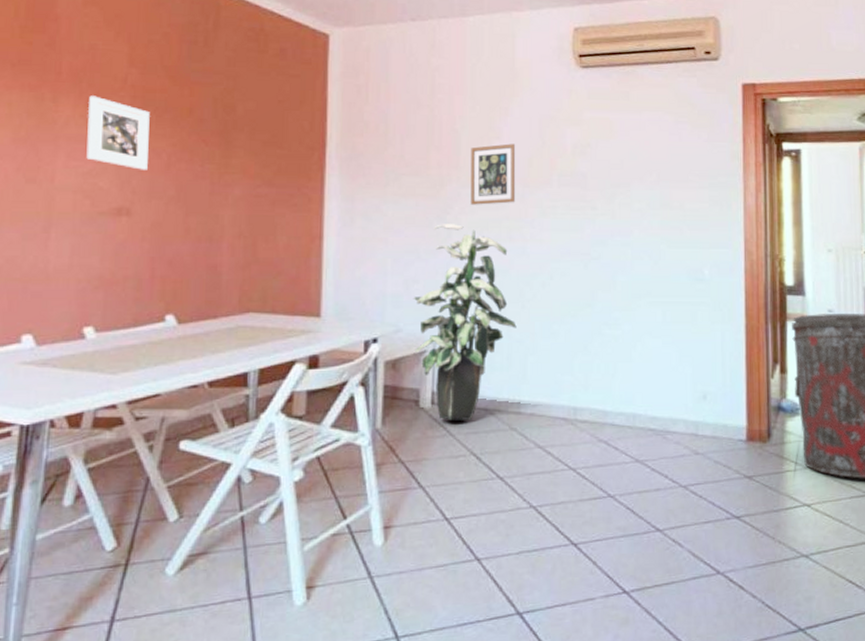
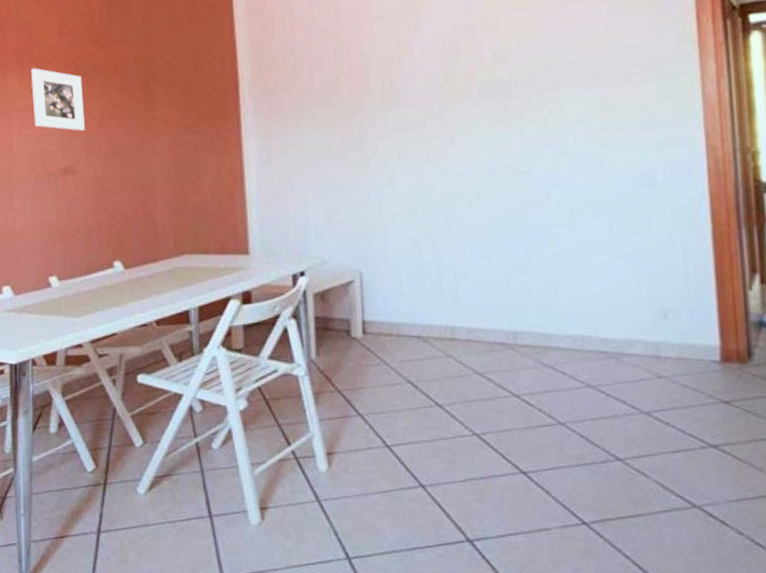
indoor plant: present [413,224,517,421] -> none [335,150,445,349]
picture frame: present [471,143,516,205] -> none [381,59,433,129]

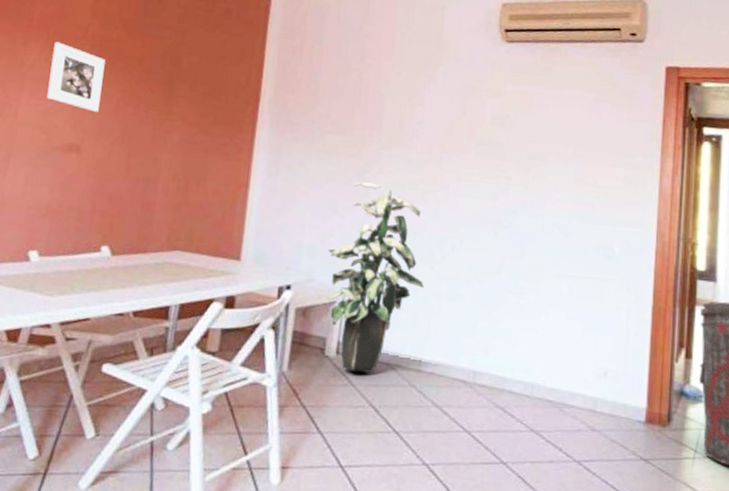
indoor plant: none [335,150,445,349] -> present [325,182,424,373]

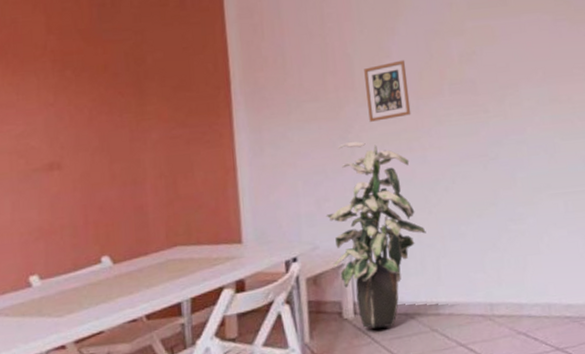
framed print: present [47,42,106,112] -> none [15,64,72,127]
picture frame: none [389,110,437,167] -> present [364,60,411,122]

